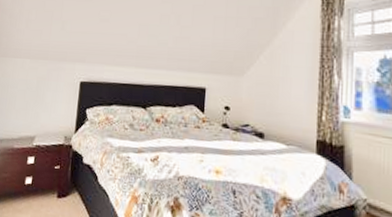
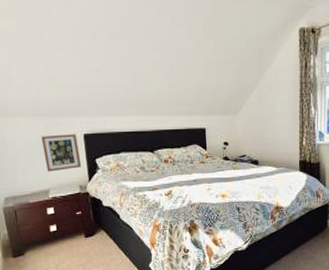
picture frame: none [38,79,74,118] -> present [41,134,82,172]

